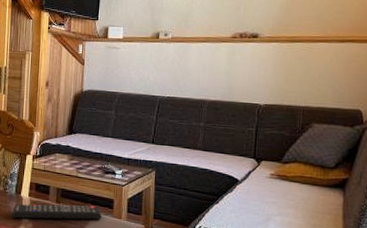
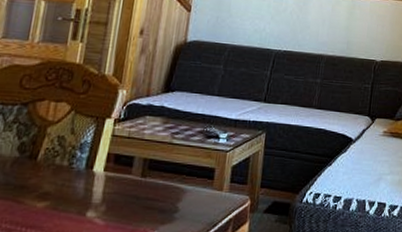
remote control: present [12,204,102,220] -> none [77,177,199,201]

